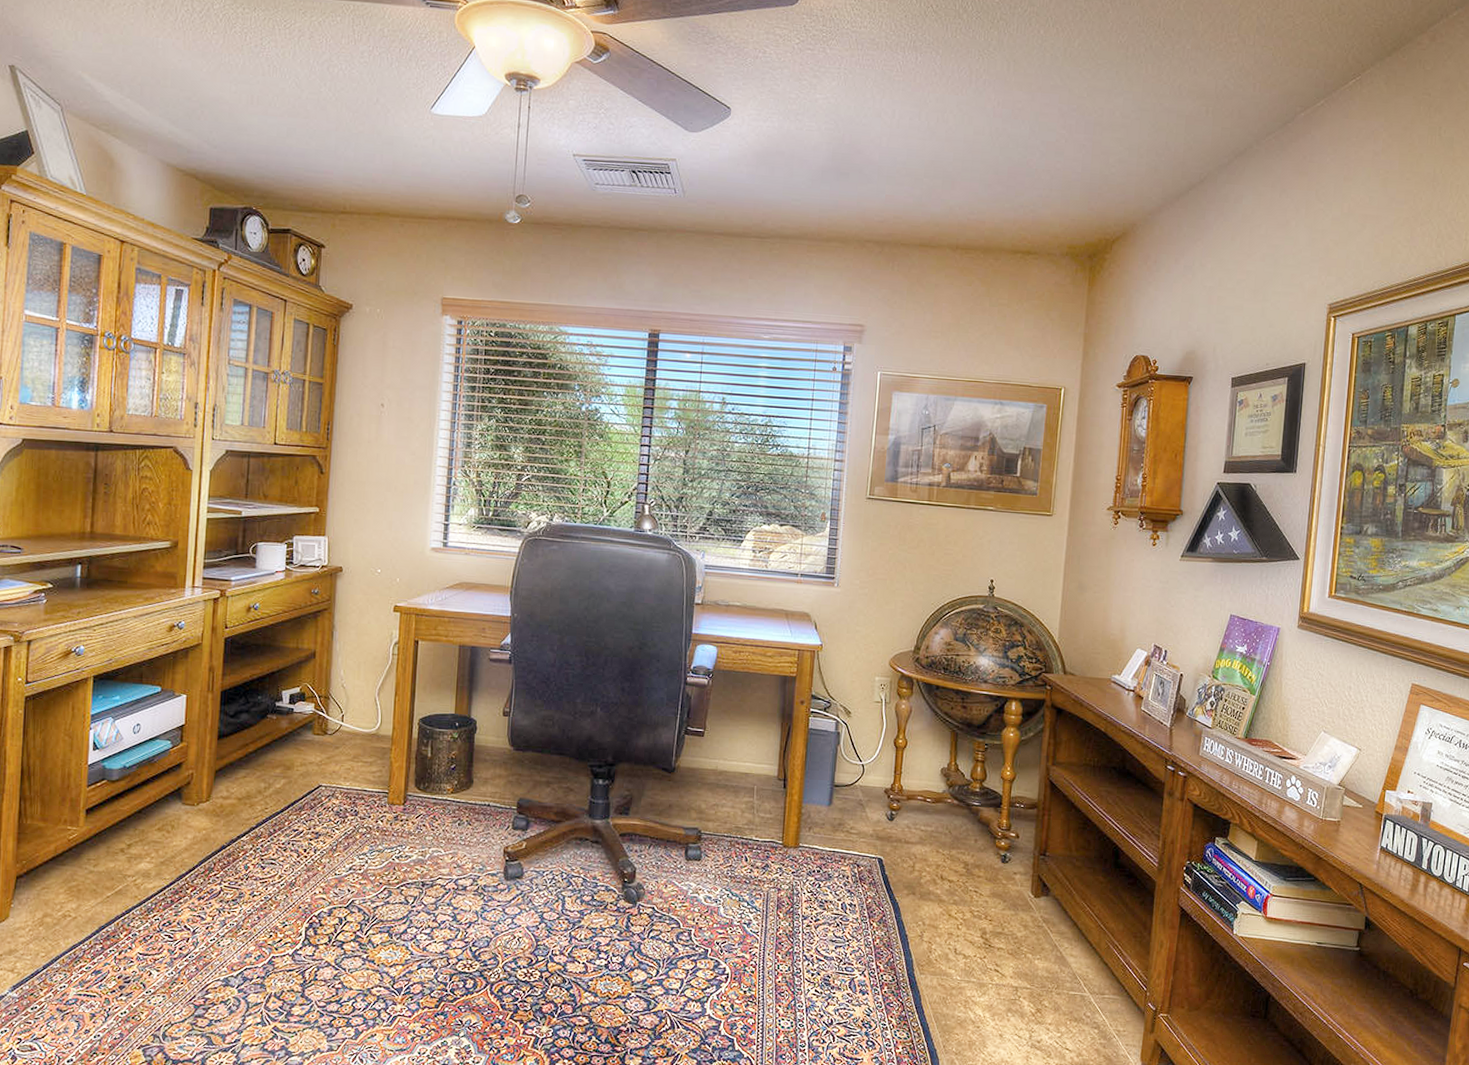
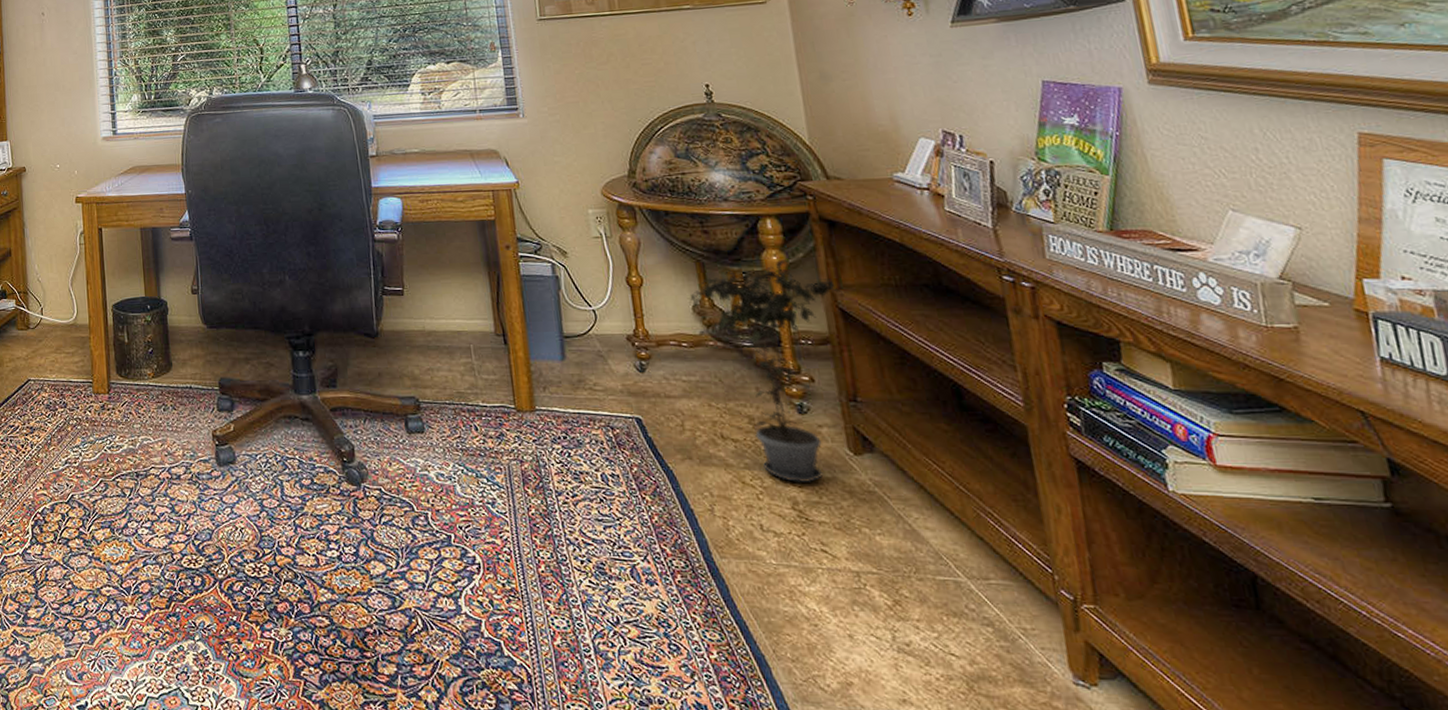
potted plant: none [941,737,1059,918] -> present [690,260,849,484]

